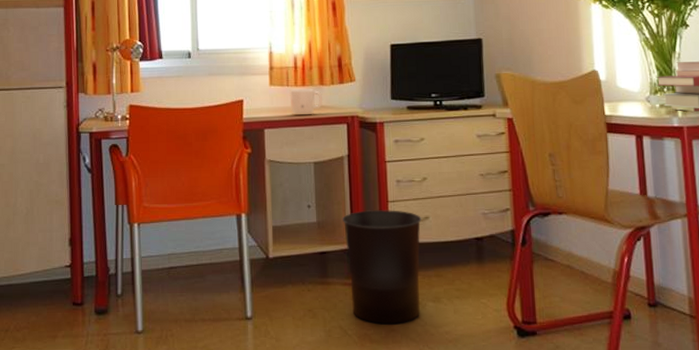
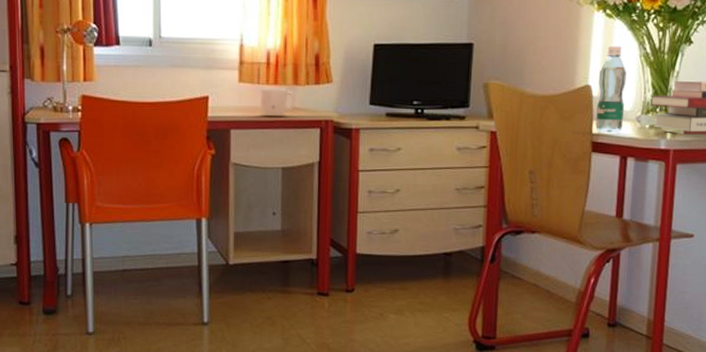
waste bin: present [343,209,422,325] -> none [309,219,391,335]
bottle: none [604,33,634,115] -> present [595,46,627,134]

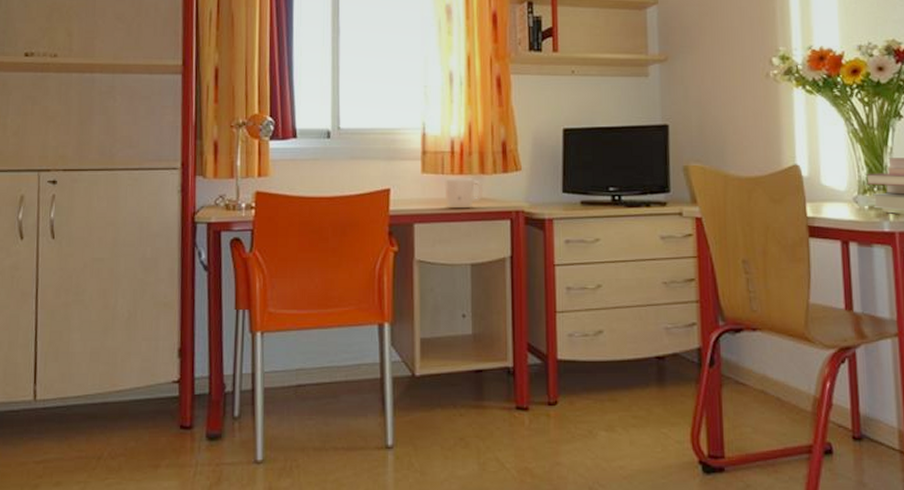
bottle: present [595,46,627,134] -> none [807,123,839,216]

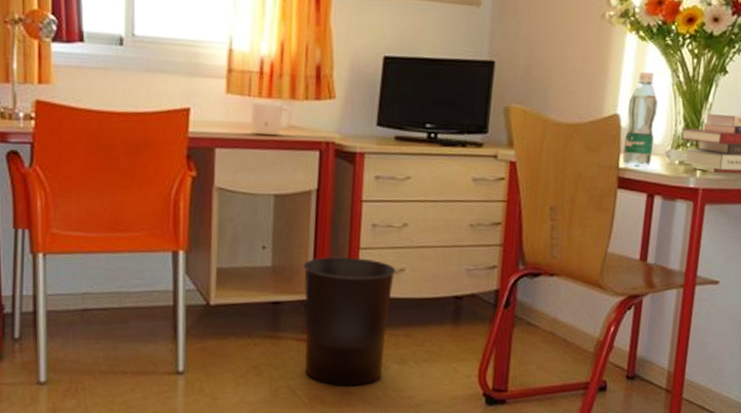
waste bin: none [503,320,594,457] -> present [303,256,396,386]
bottle: none [807,123,839,216] -> present [623,71,658,169]

